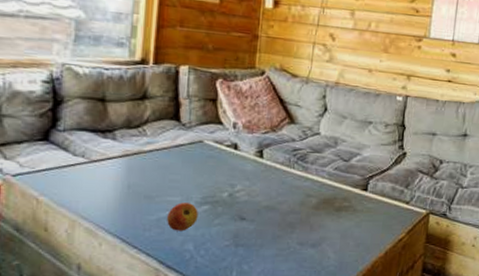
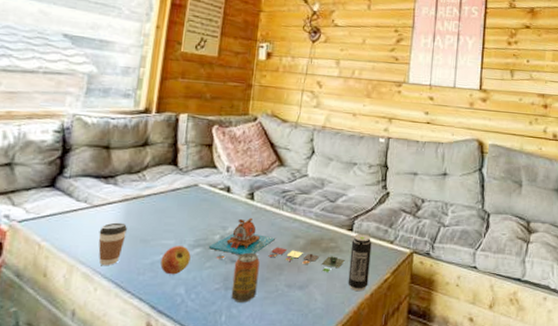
coffee cup: none [100,178,131,222] -> present [98,222,128,266]
board game: none [216,175,359,231] -> present [208,217,345,272]
beverage can: none [241,210,271,259] -> present [231,252,260,303]
beverage can: none [361,193,387,250] -> present [347,233,372,292]

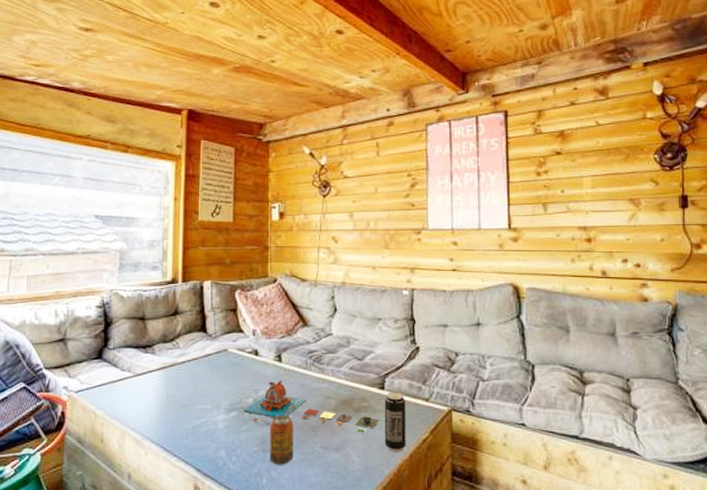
coffee cup: present [98,222,128,266] -> none [144,389,169,432]
apple: present [160,246,191,275] -> none [201,410,228,439]

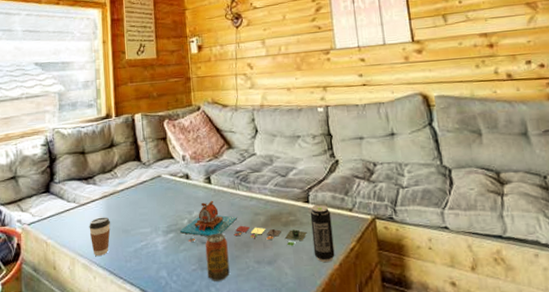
coffee cup: none [144,389,169,432] -> present [89,217,111,257]

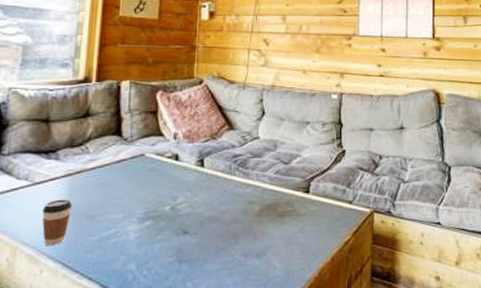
board game: present [179,200,307,246] -> none [158,185,303,238]
beverage can: present [205,233,230,281] -> none [185,222,214,276]
beverage can: present [310,204,335,263] -> none [307,195,330,256]

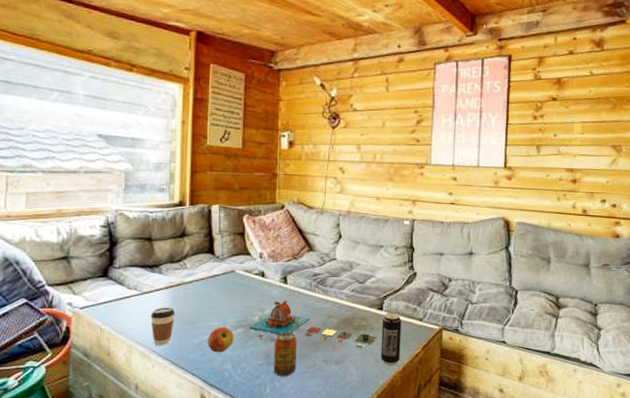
apple: none [109,220,141,251] -> present [208,327,234,353]
board game: none [158,185,303,238] -> present [249,300,377,348]
beverage can: none [185,222,214,276] -> present [273,331,297,376]
beverage can: none [307,195,330,256] -> present [380,312,402,366]

